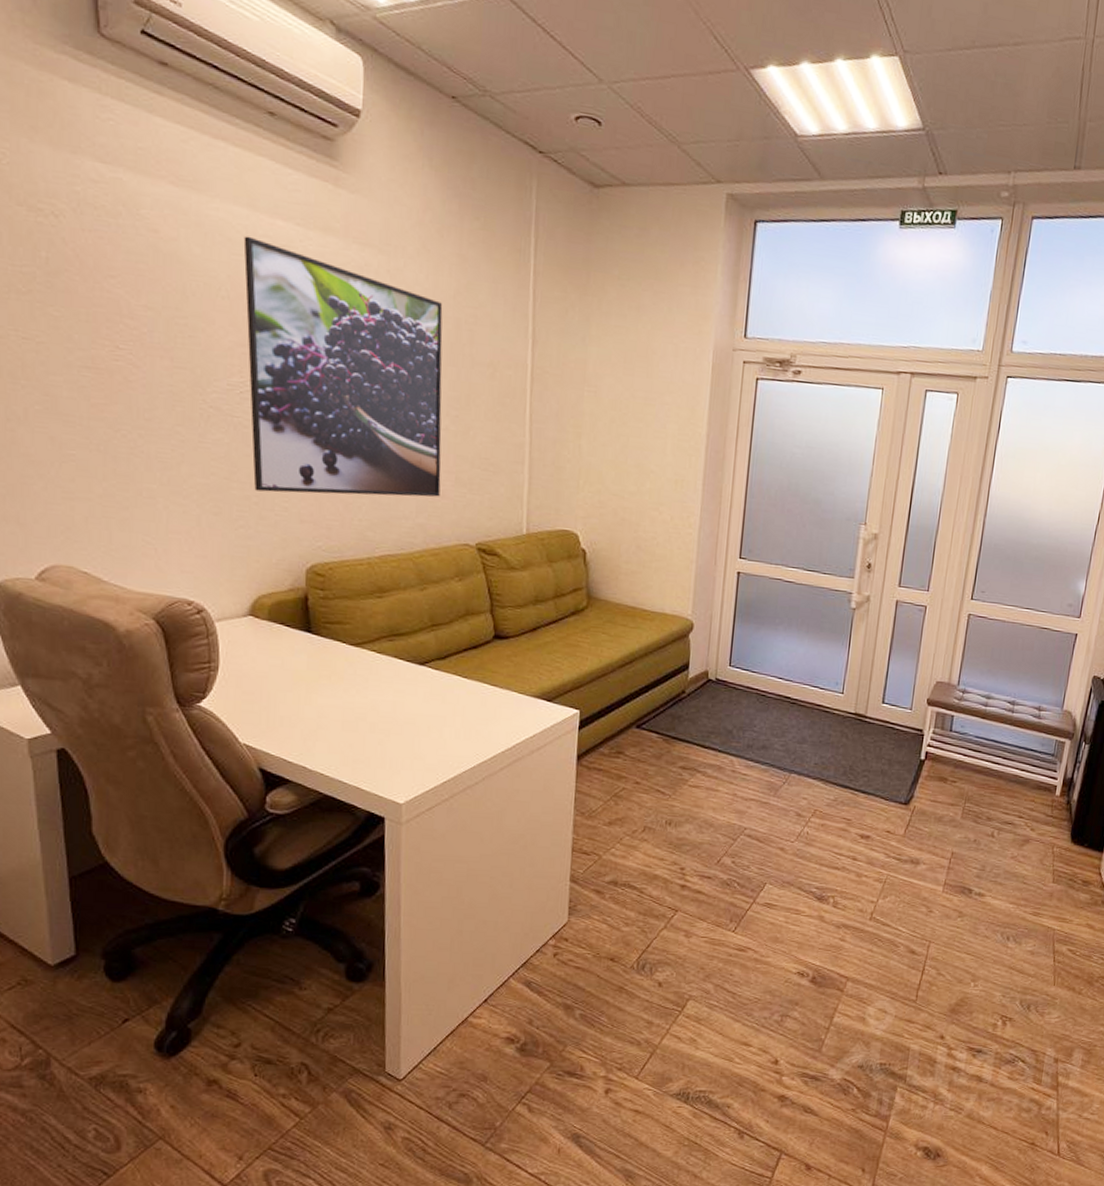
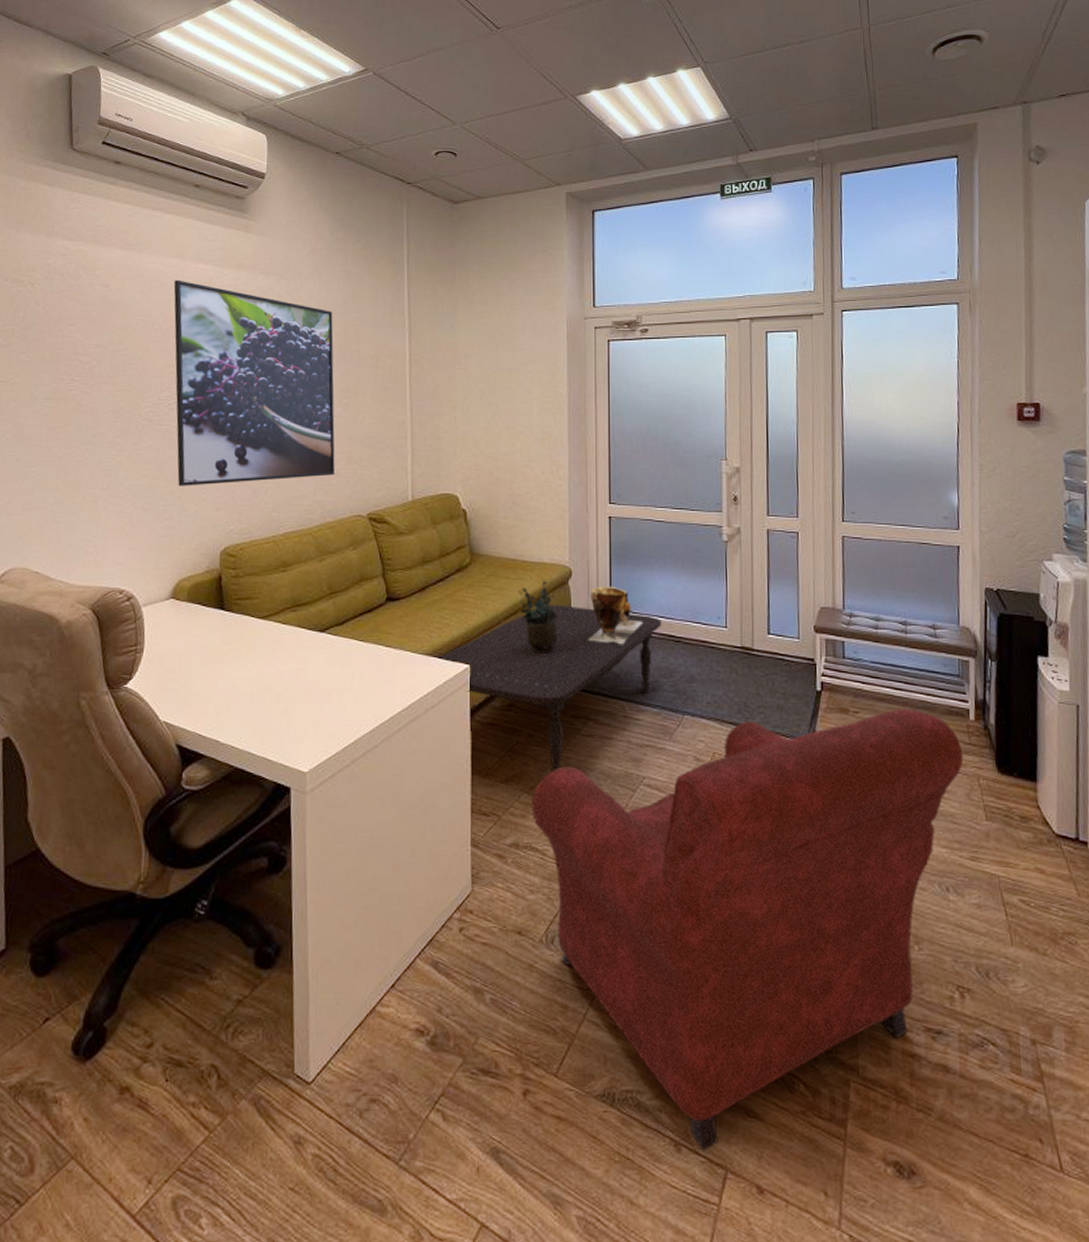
coffee table: none [544,657,780,819] -> present [435,605,662,772]
armchair: none [633,781,1044,1138] -> present [532,709,964,1151]
potted plant: none [635,631,675,704] -> present [518,580,558,652]
clay pot: none [704,643,760,702] -> present [588,586,642,645]

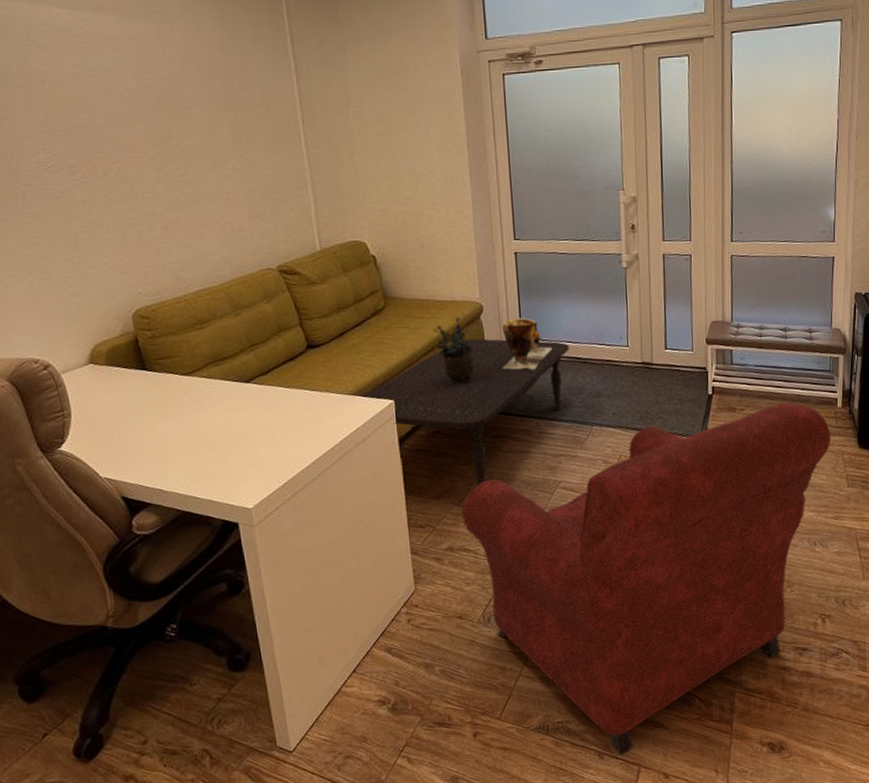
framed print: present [173,280,335,486] -> none [27,27,238,252]

